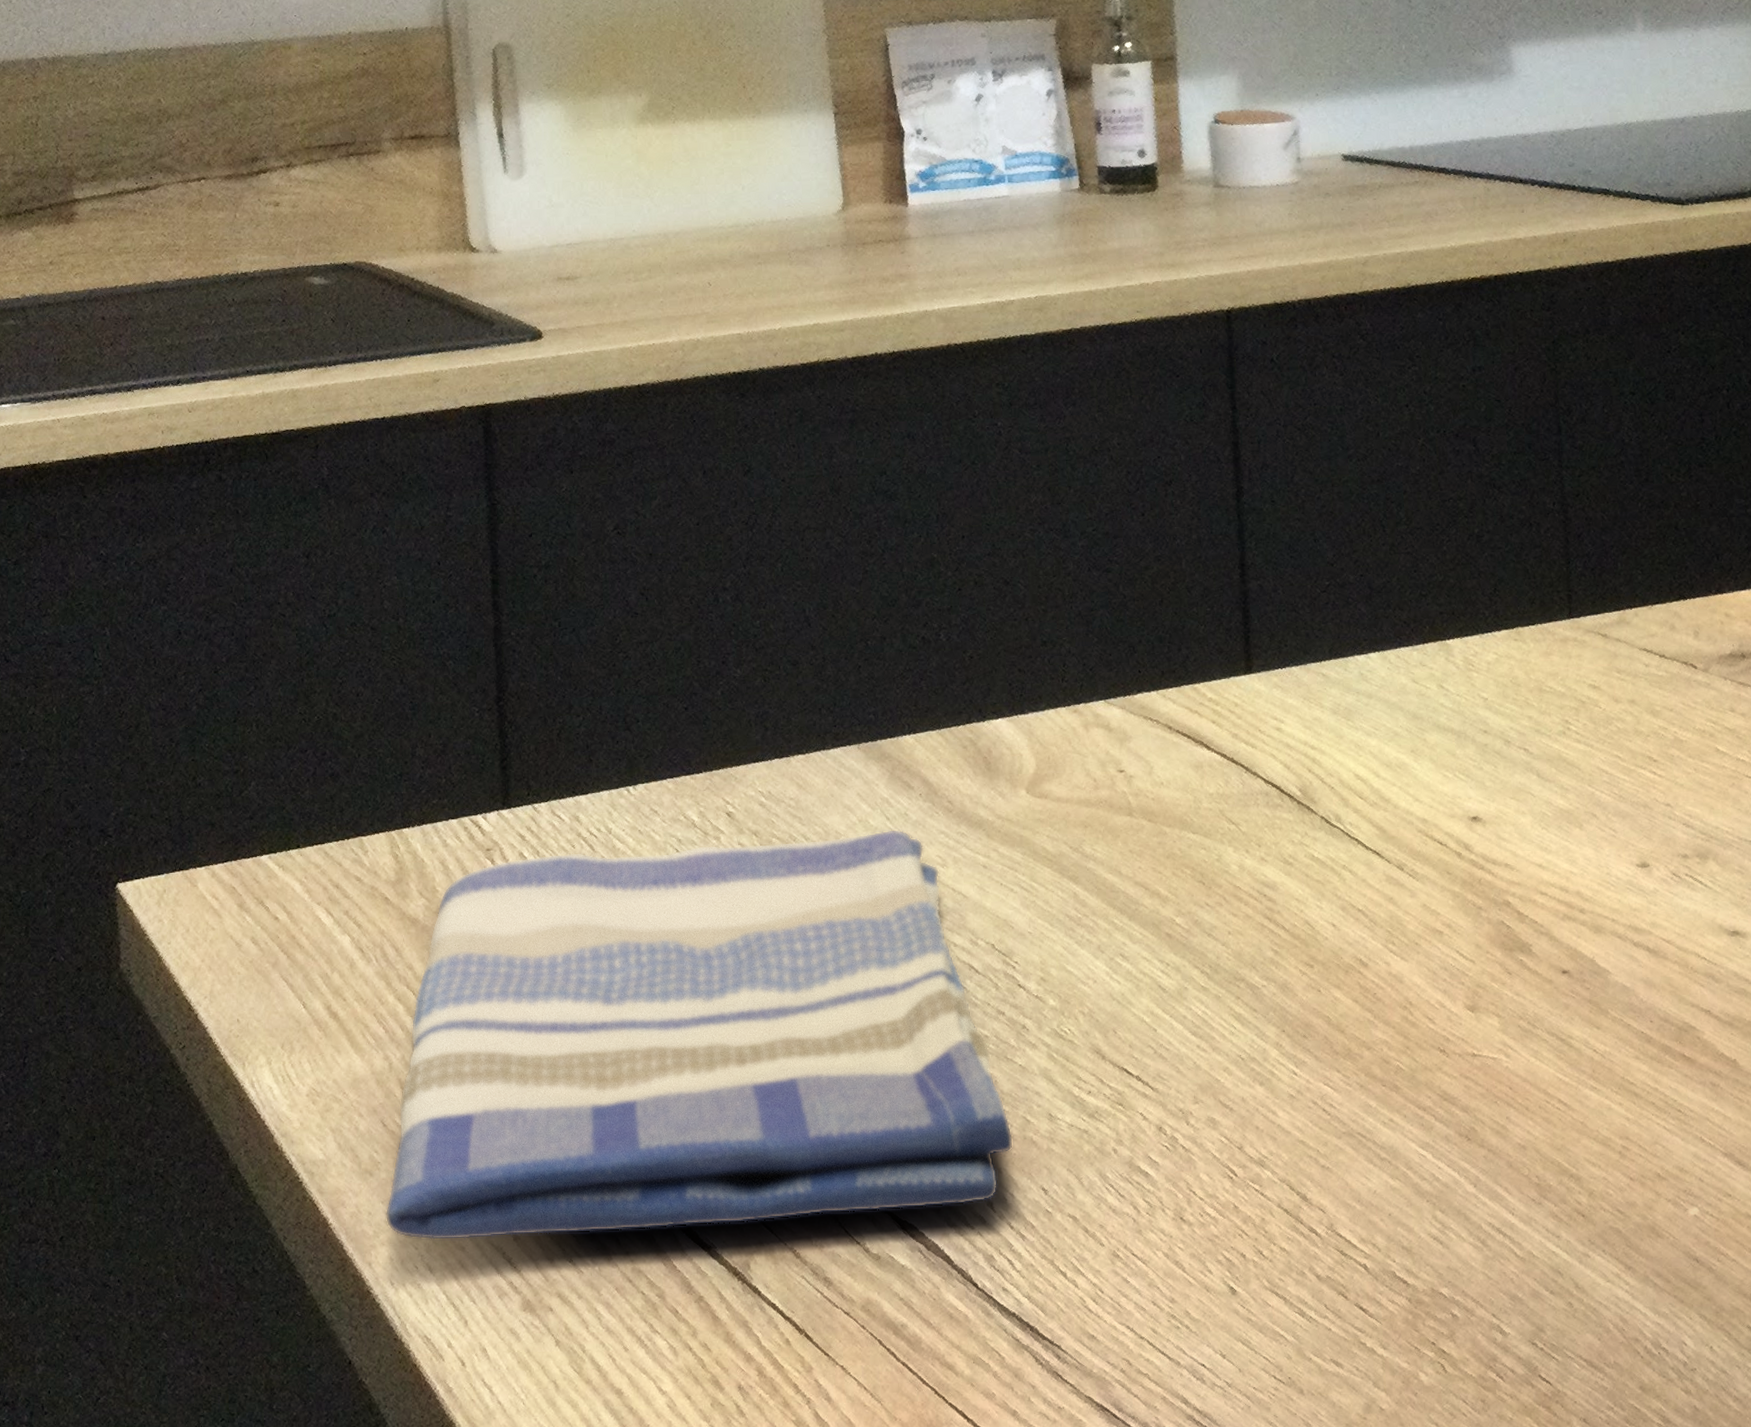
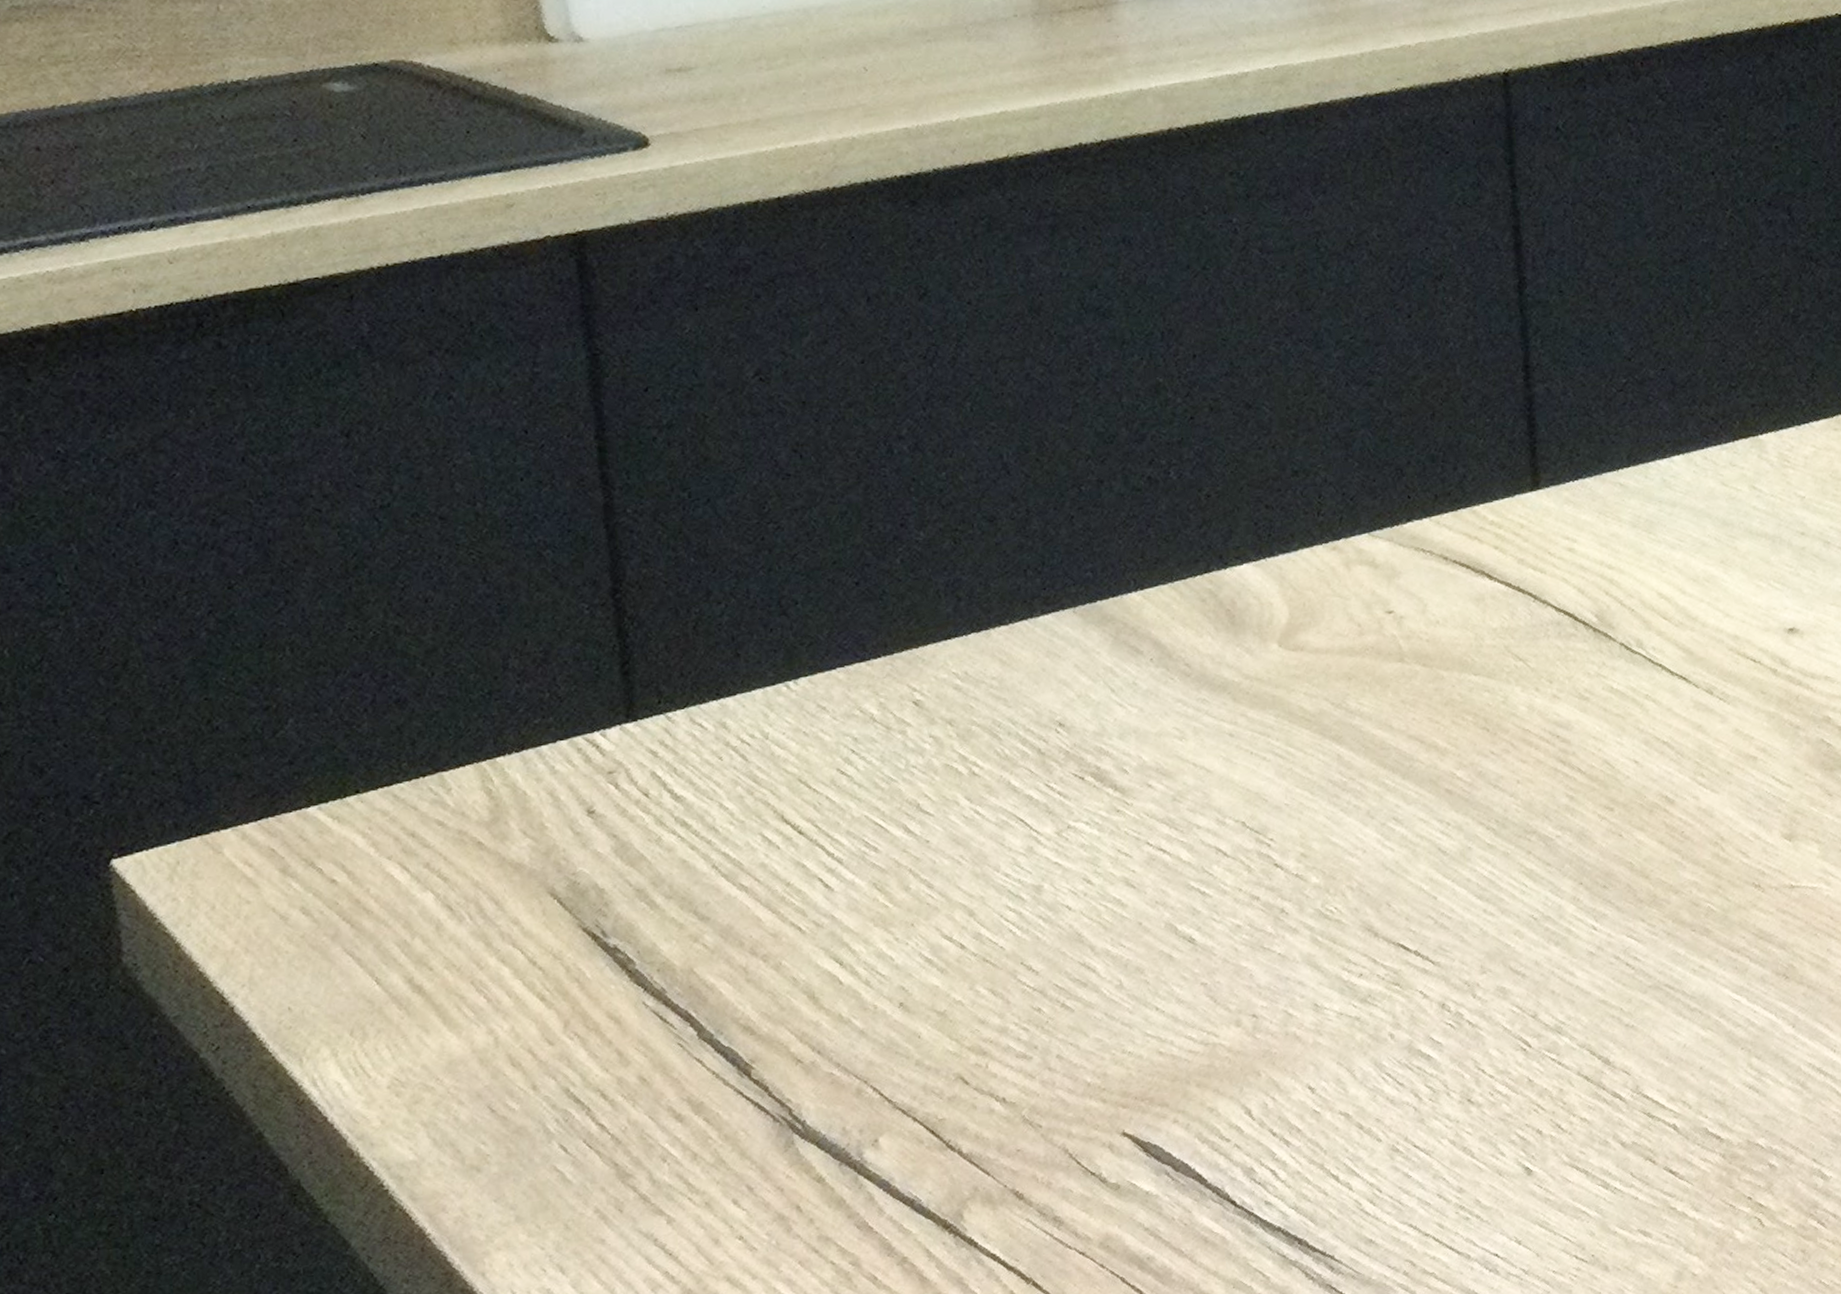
dish towel: present [385,828,1014,1241] -> none [499,701,1274,1238]

